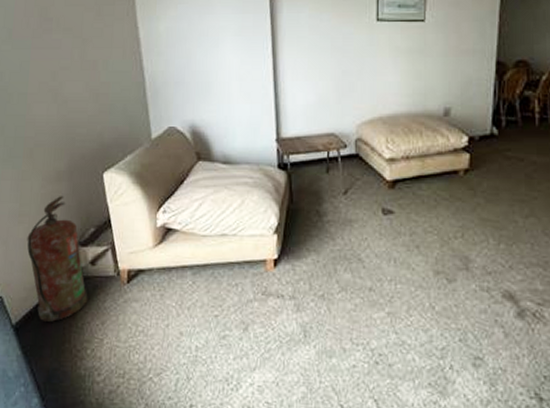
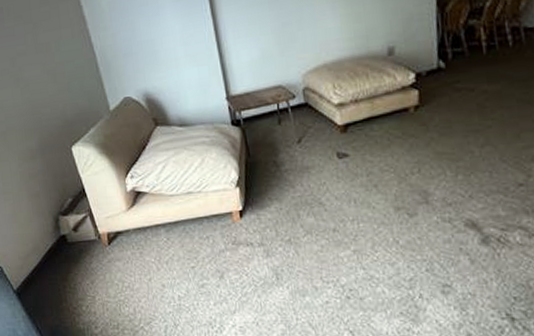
fire extinguisher: present [27,196,88,322] -> none [14,172,76,285]

